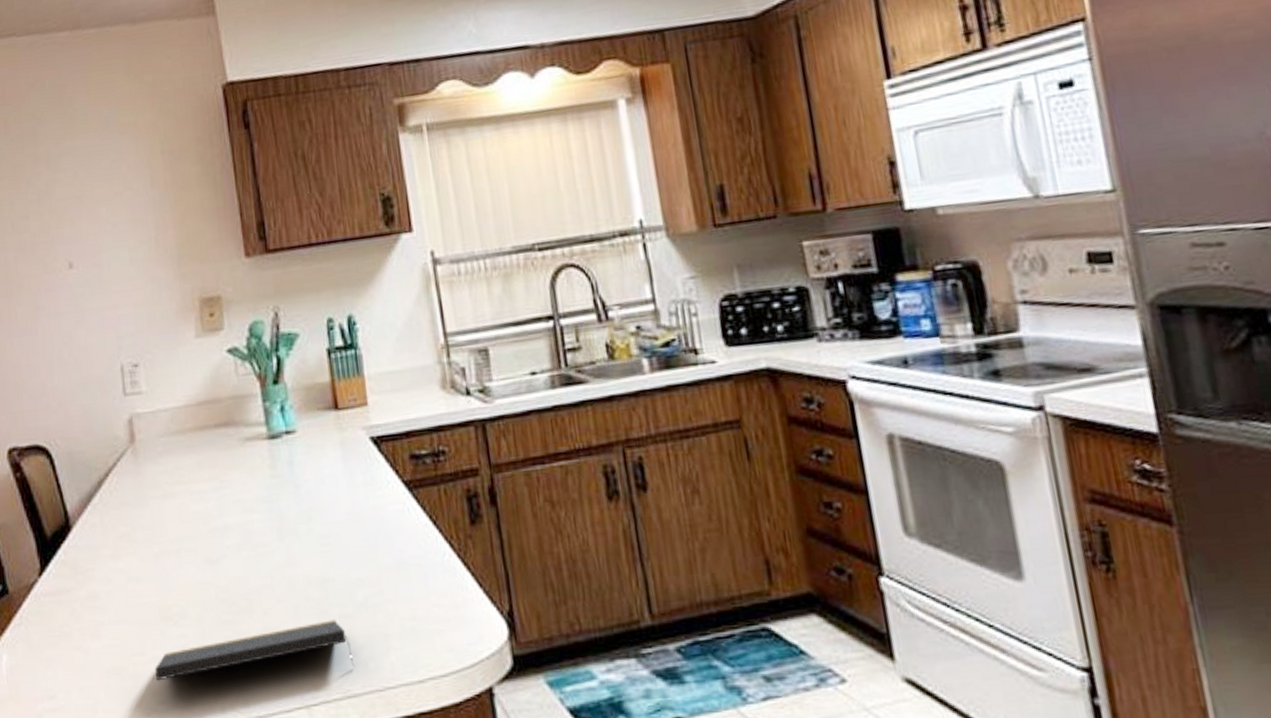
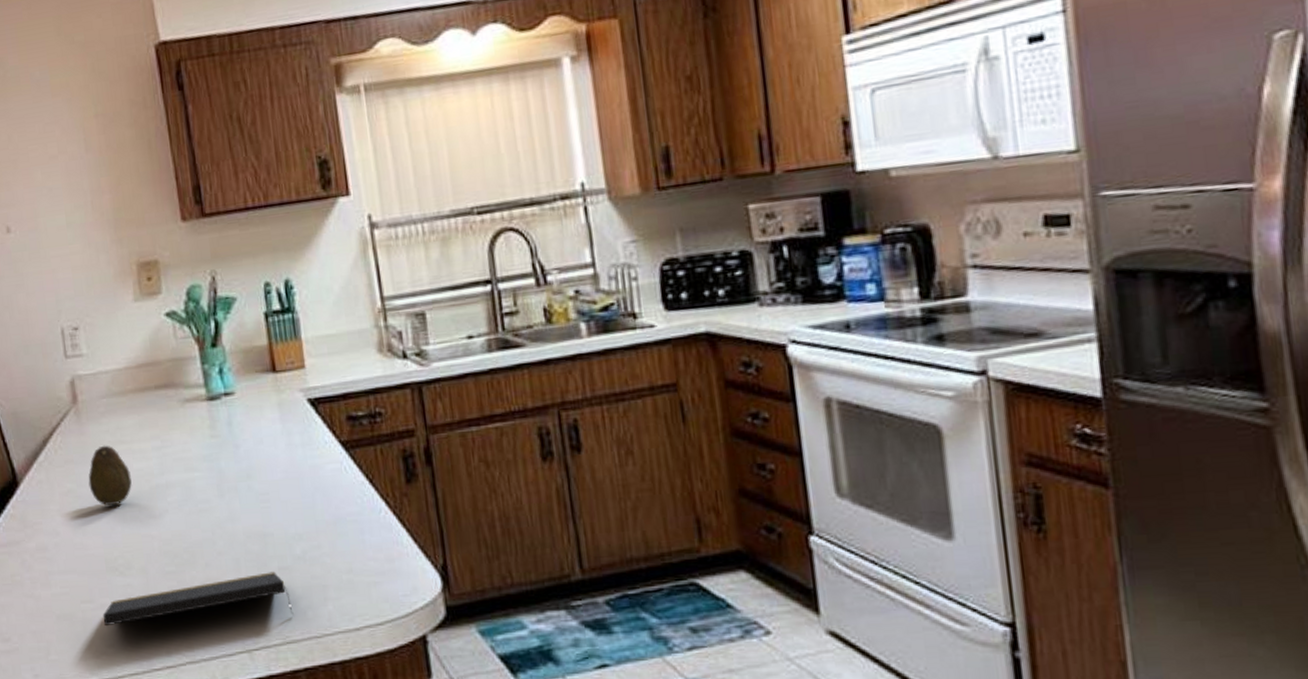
fruit: none [143,486,189,550] -> present [88,445,132,505]

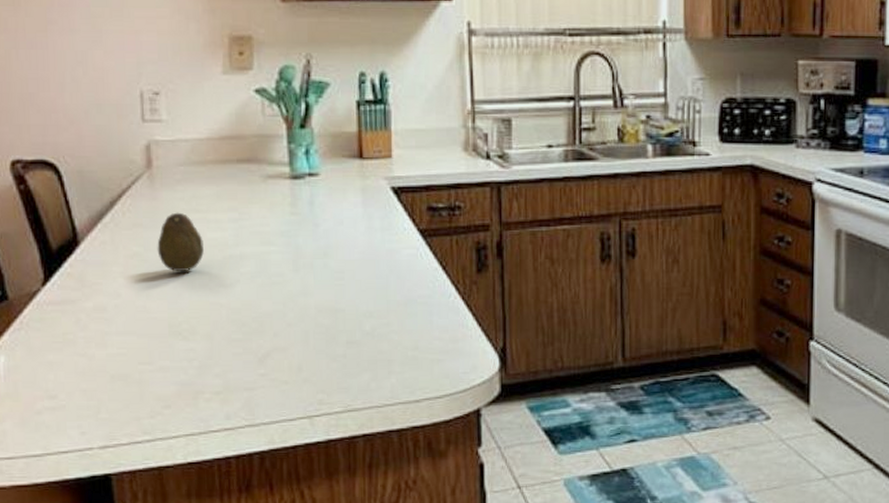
notepad: present [102,571,294,627] -> none [161,345,357,388]

